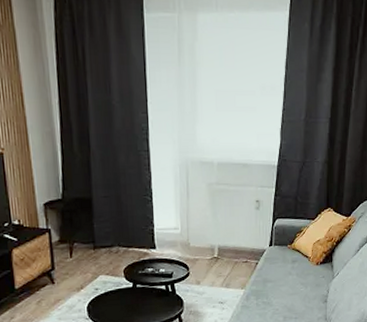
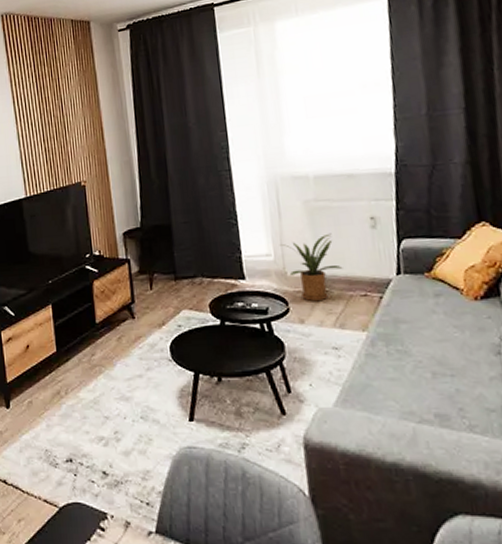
house plant: none [185,212,233,266] -> present [279,233,343,301]

